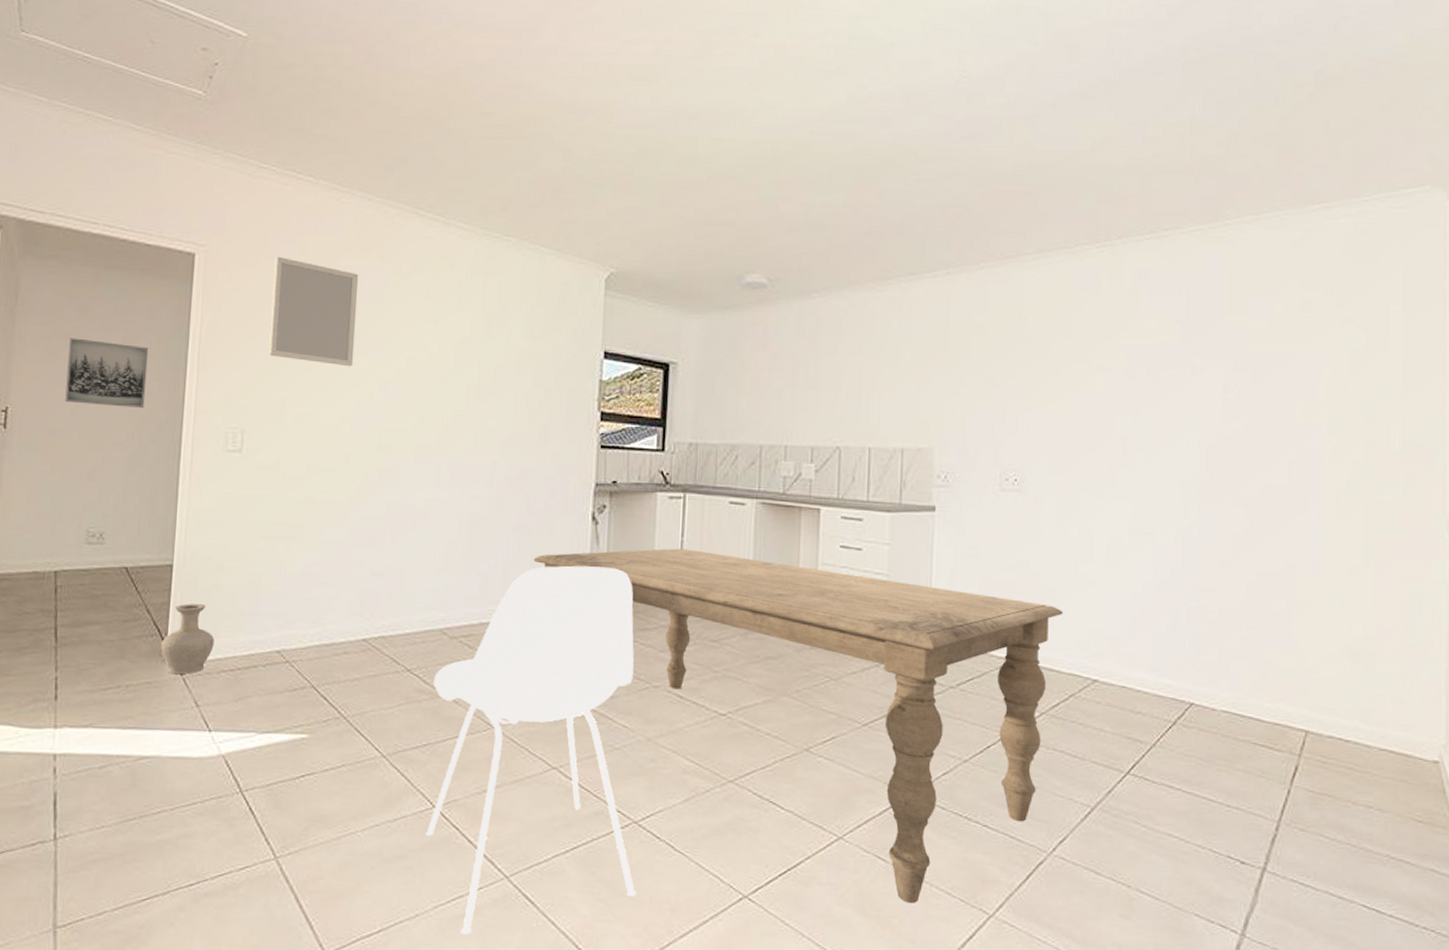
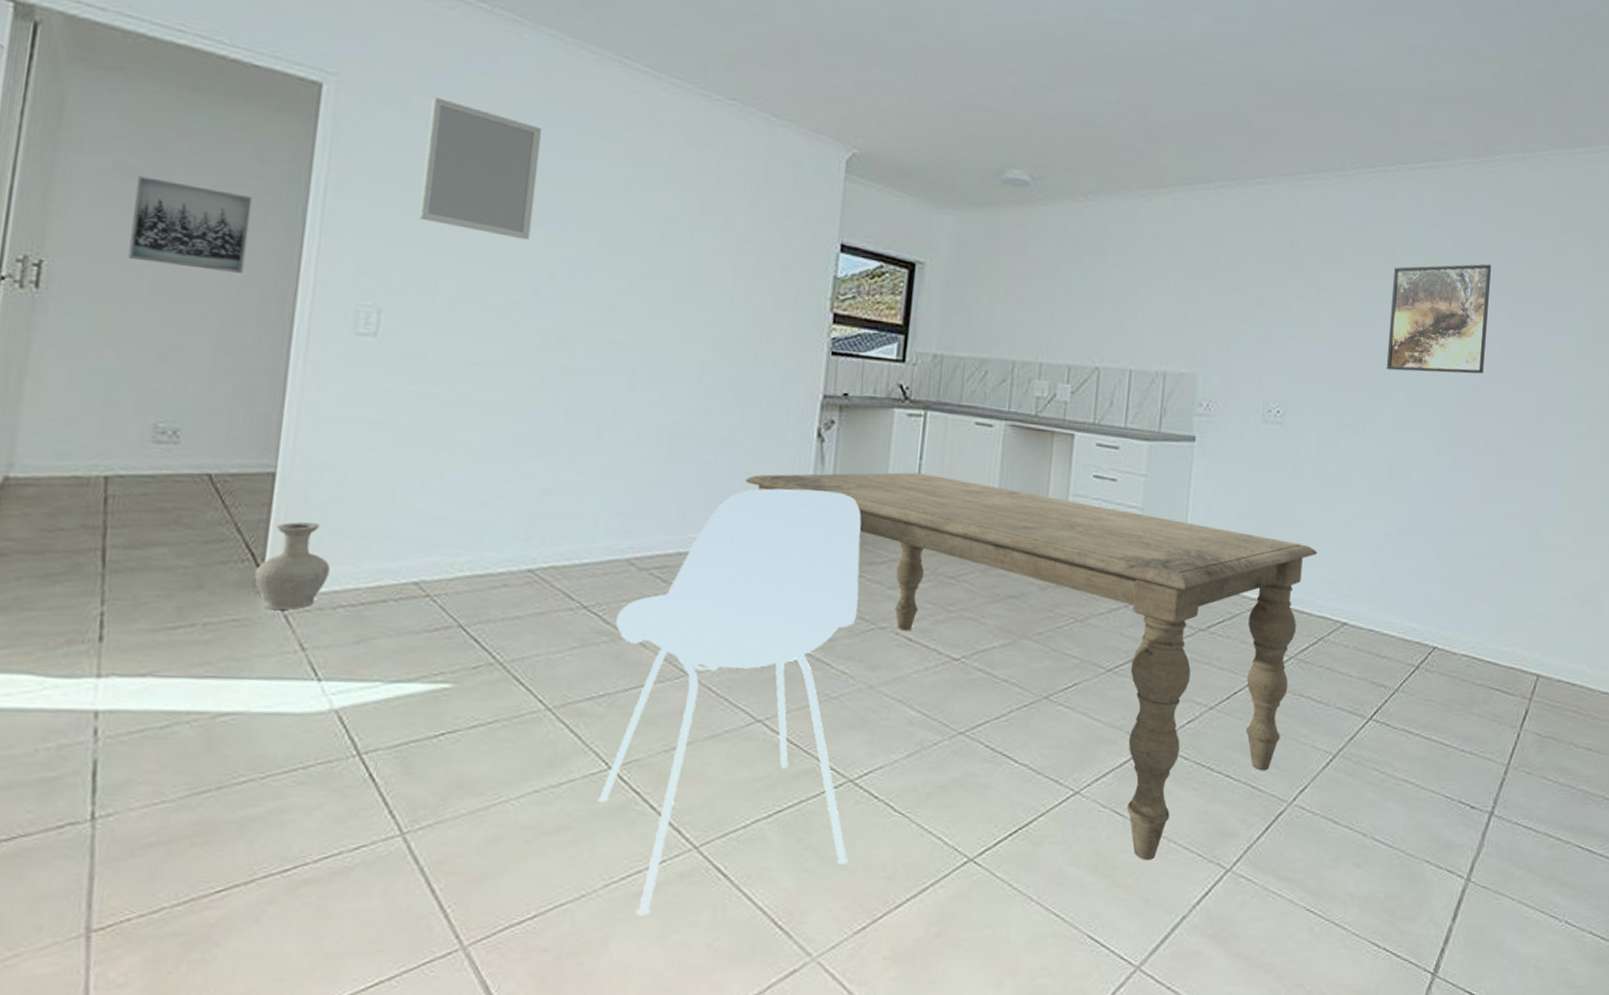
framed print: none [1123,326,1228,435] -> present [1386,264,1491,374]

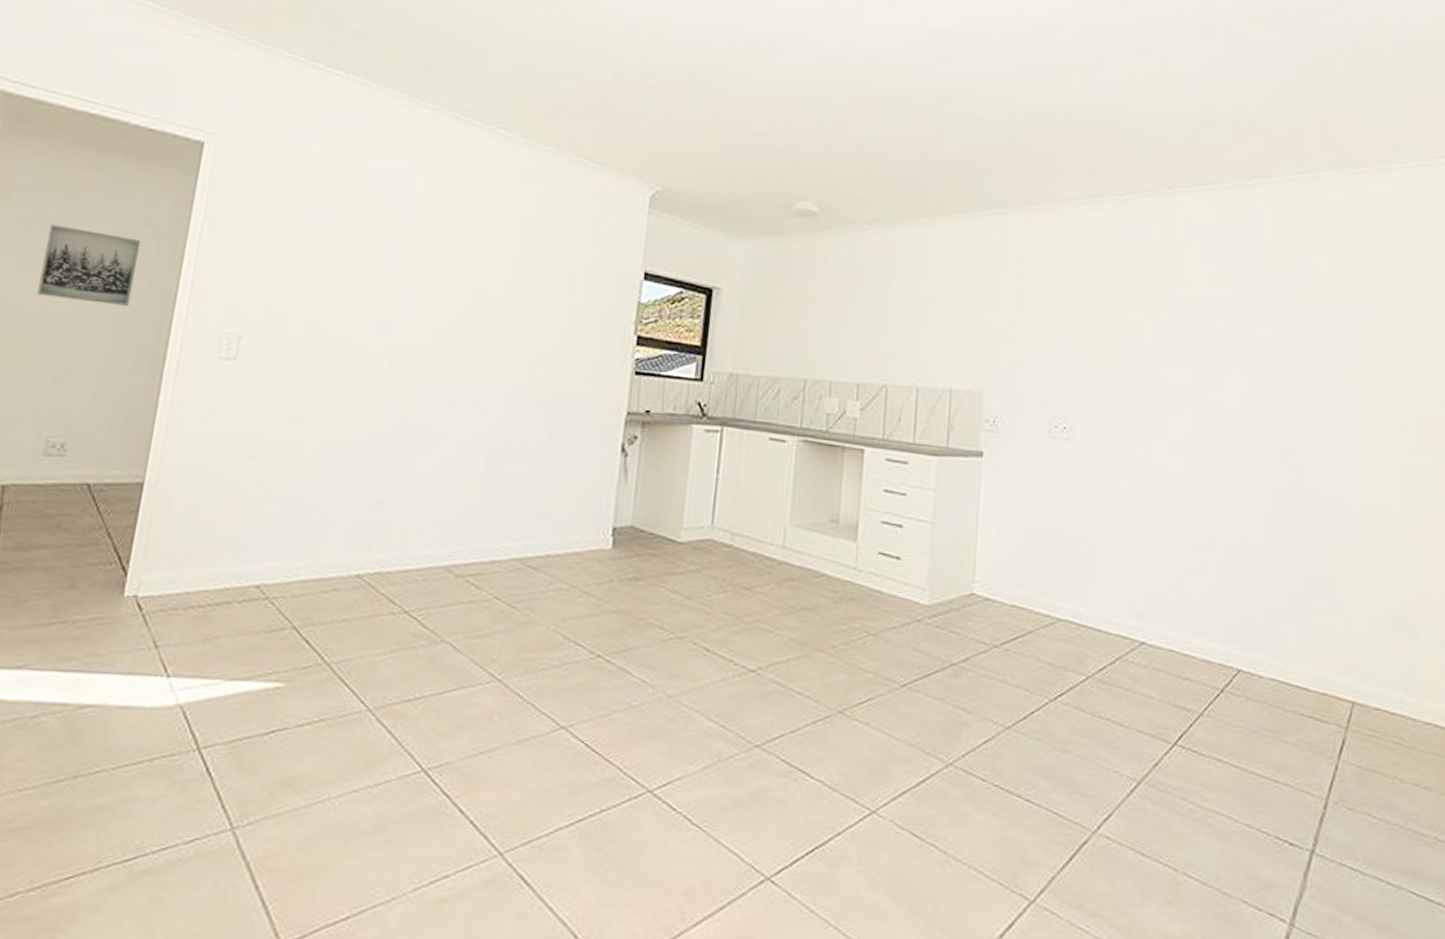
vase: present [254,522,330,611] -> none [119,528,184,610]
home mirror: present [418,96,543,240] -> none [276,151,385,274]
chair: present [598,488,862,916] -> none [411,500,662,922]
dining table: present [745,472,1318,860] -> none [554,485,1112,887]
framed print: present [1386,264,1491,374] -> none [1172,281,1274,390]

